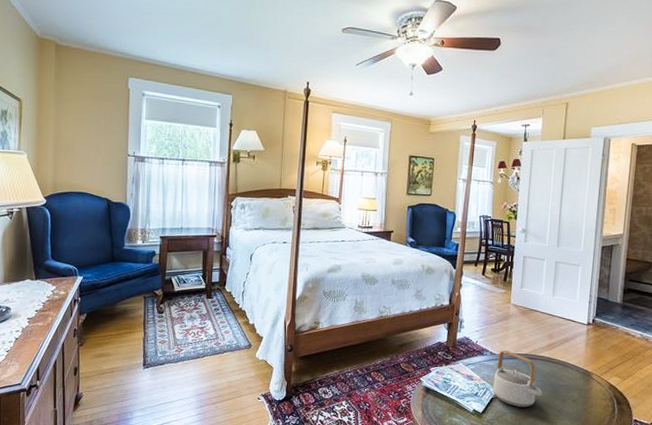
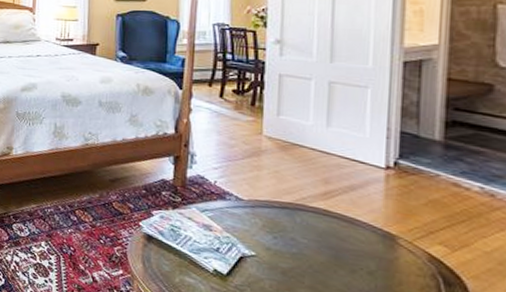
teapot: present [492,350,542,408] -> none [241,195,317,275]

